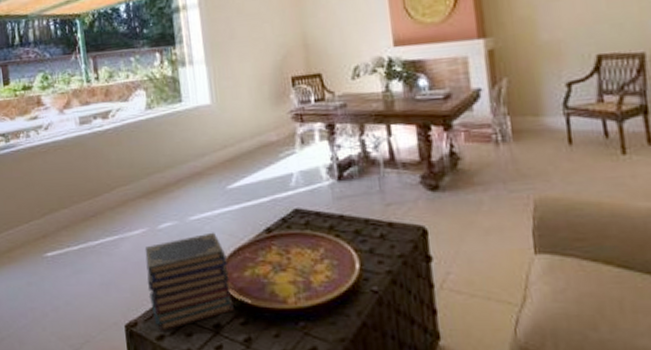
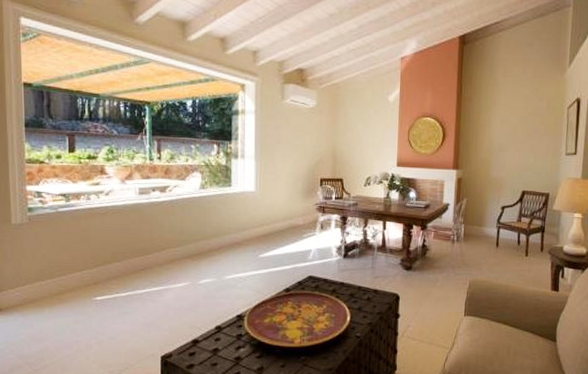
book stack: present [144,232,234,332] -> none [184,289,253,362]

